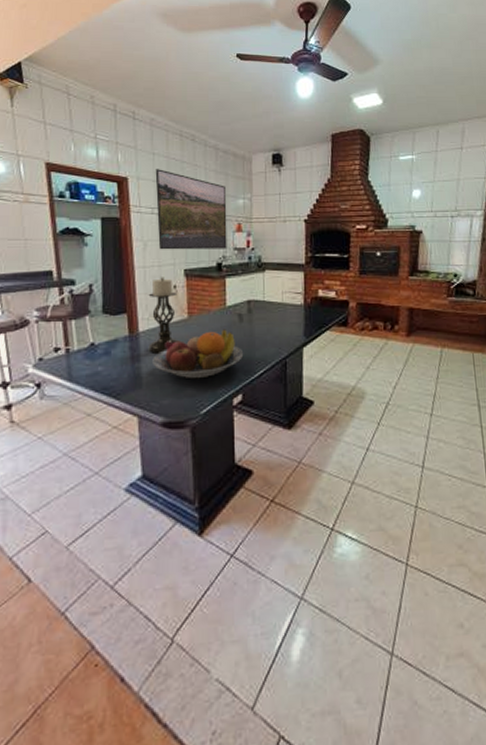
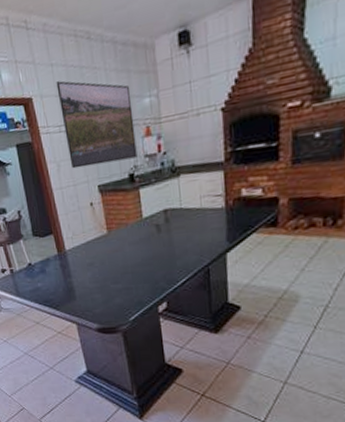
candle holder: present [148,277,180,353] -> none [68,195,103,269]
fruit bowl: present [152,329,244,379] -> none [81,241,165,290]

